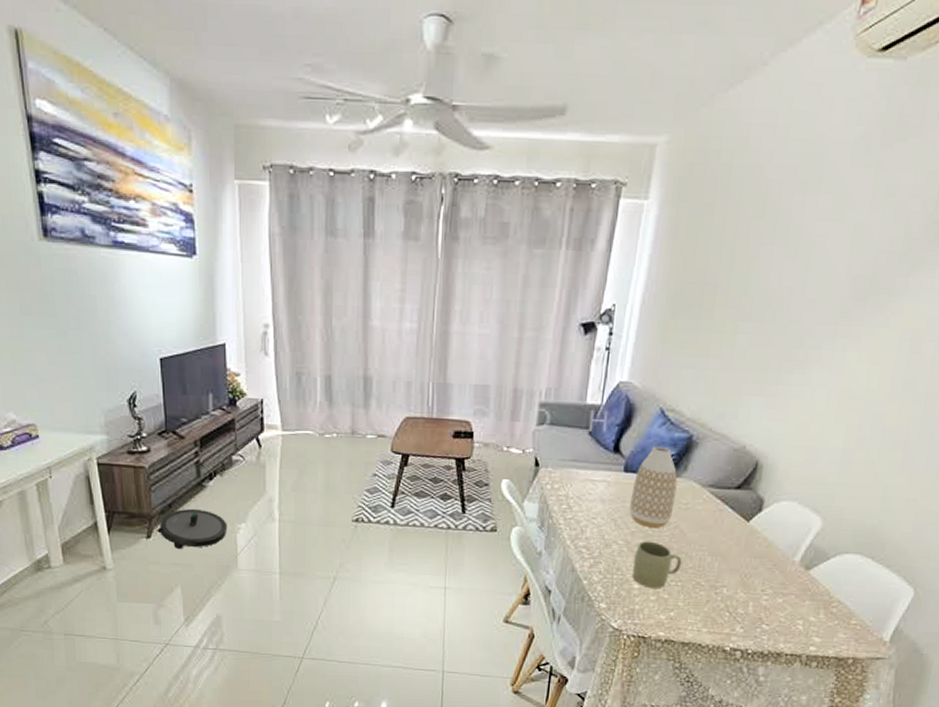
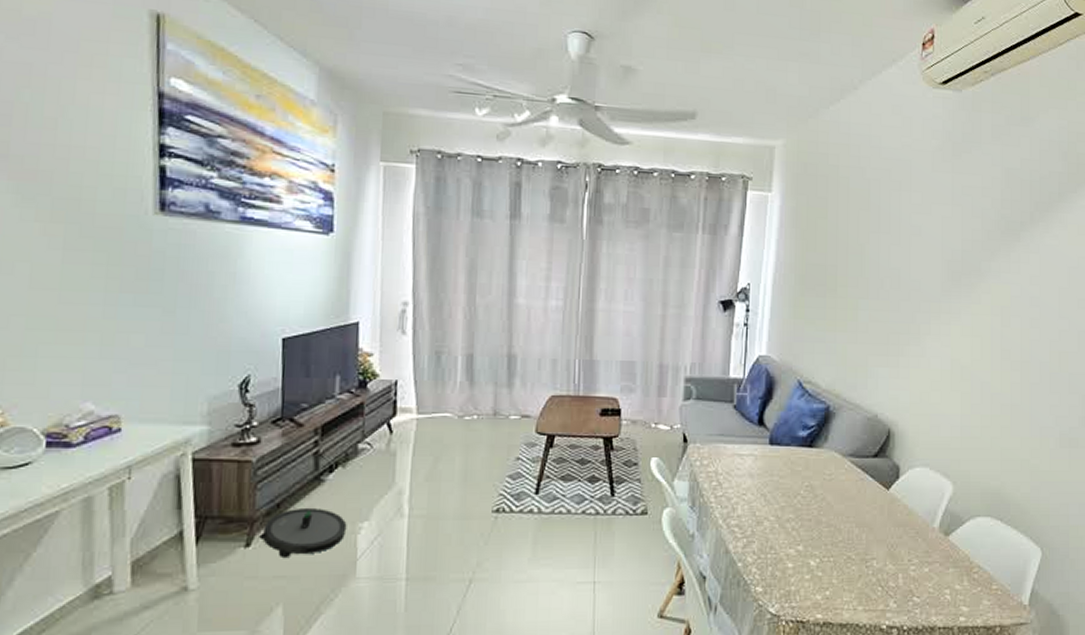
vase: present [629,446,678,528] -> none [778,417,820,501]
mug: present [632,541,682,588] -> none [785,515,832,566]

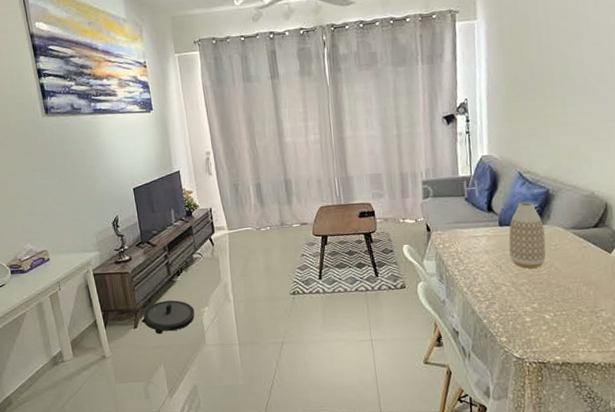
vase: none [778,417,820,501] -> present [508,201,546,269]

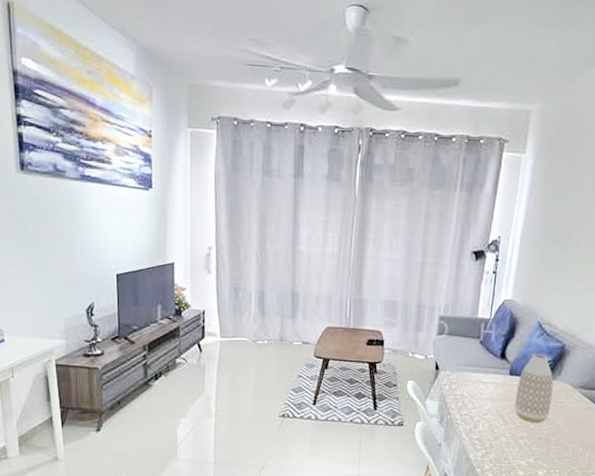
robot vacuum: present [141,300,195,335] -> none [106,405,170,442]

